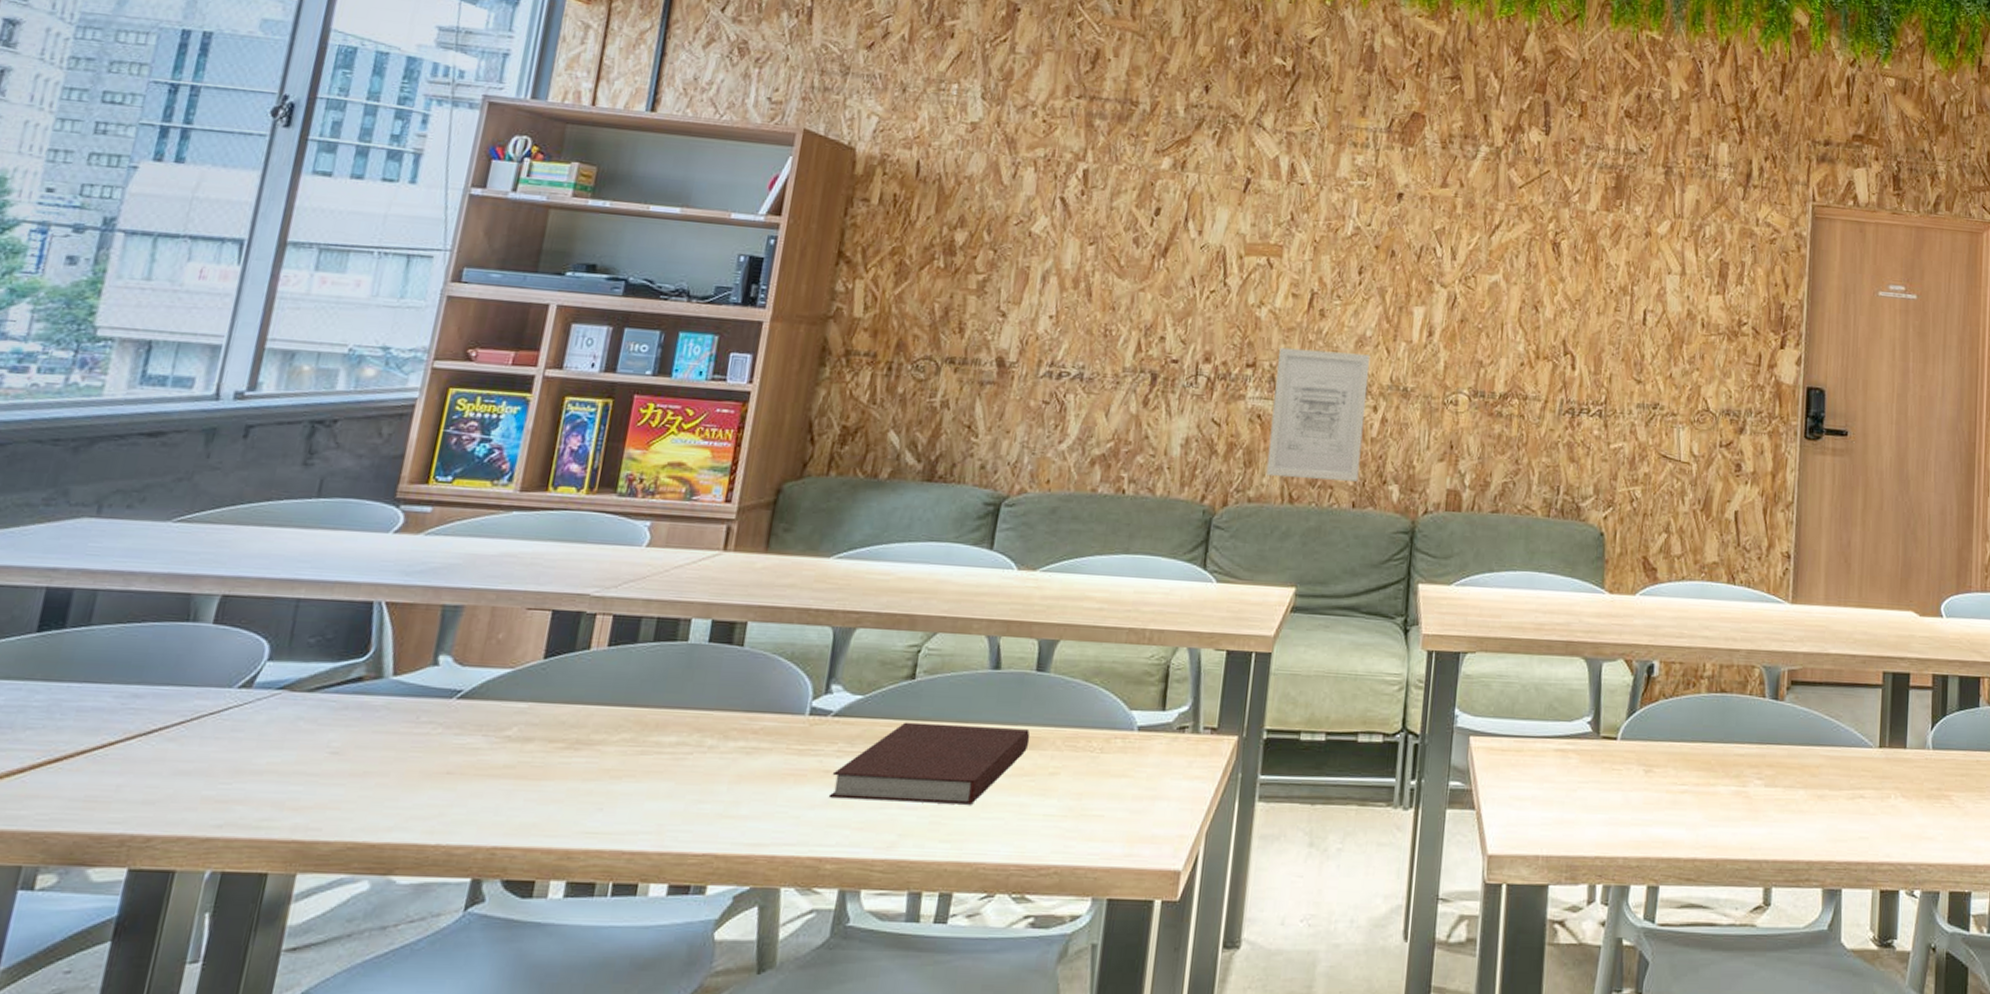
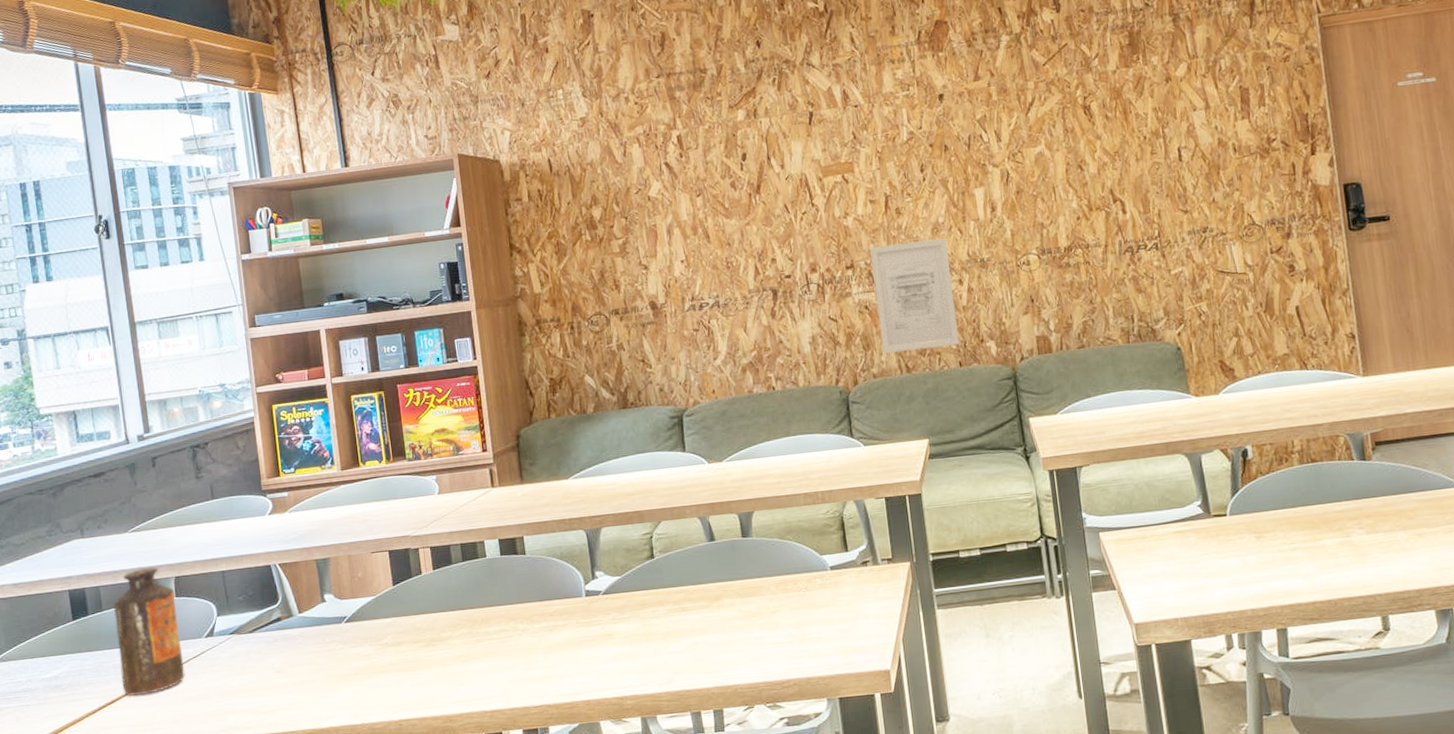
bottle: none [79,574,213,758] -> present [113,567,185,697]
notebook: present [828,722,1030,805] -> none [613,582,751,654]

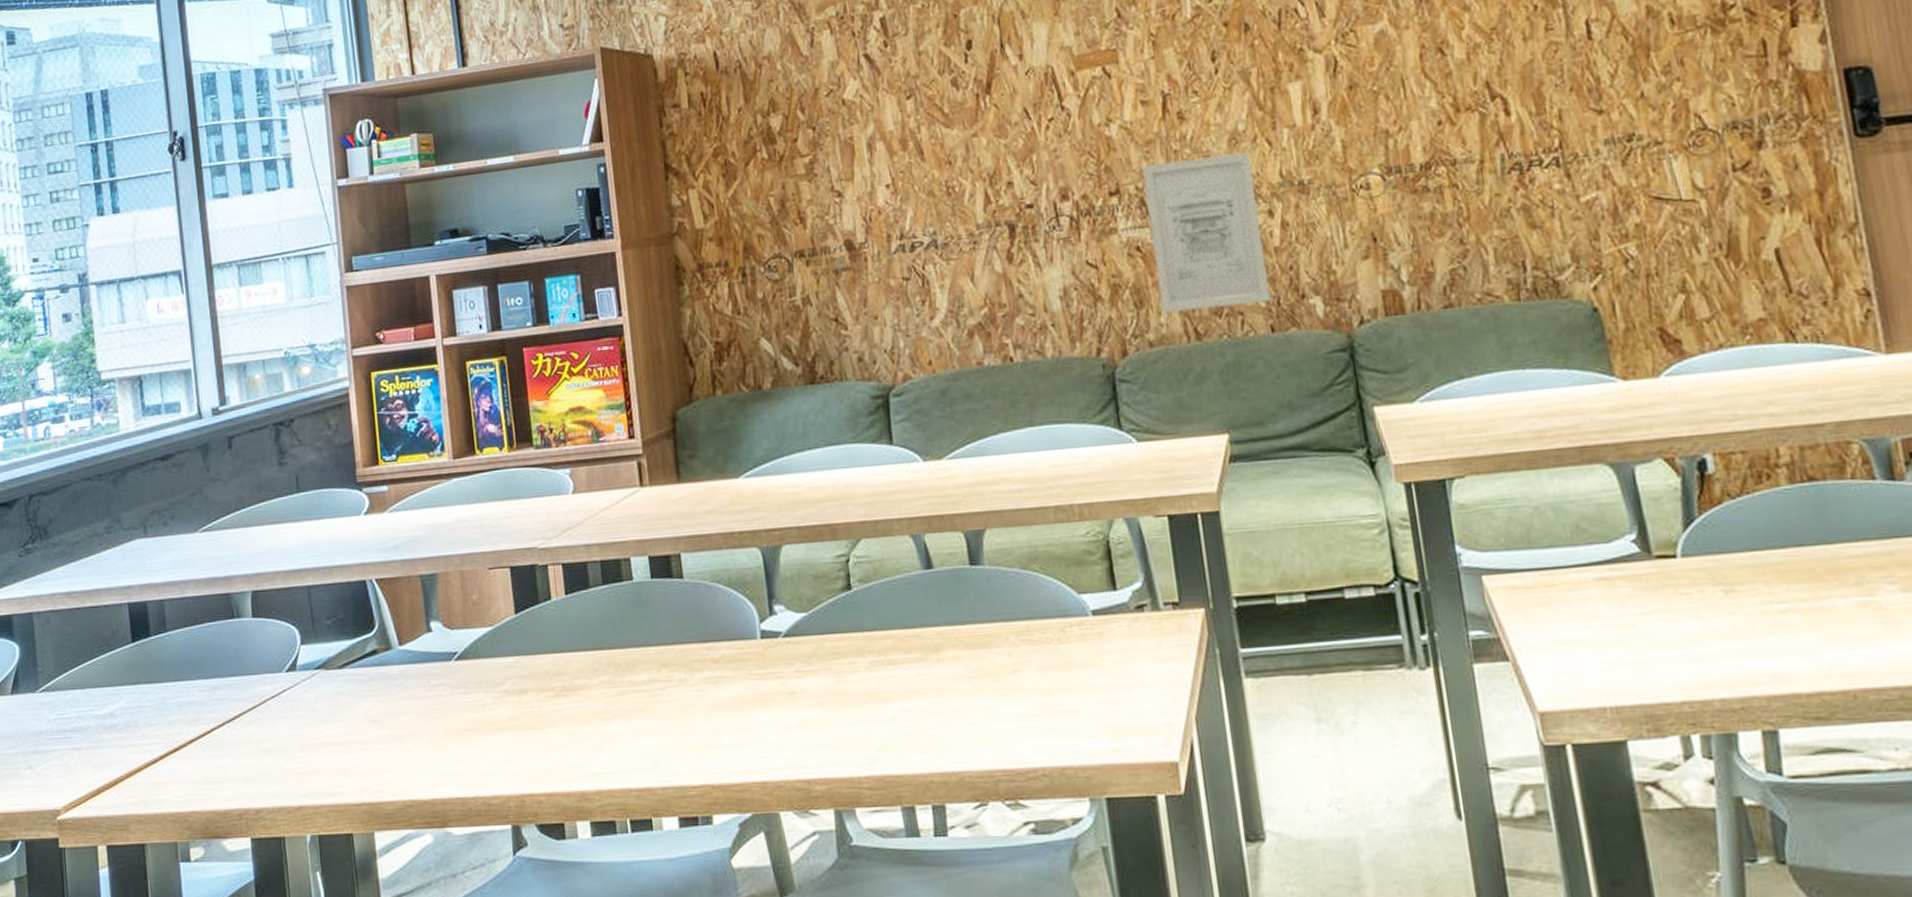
bottle: present [113,567,185,697] -> none [179,578,262,745]

